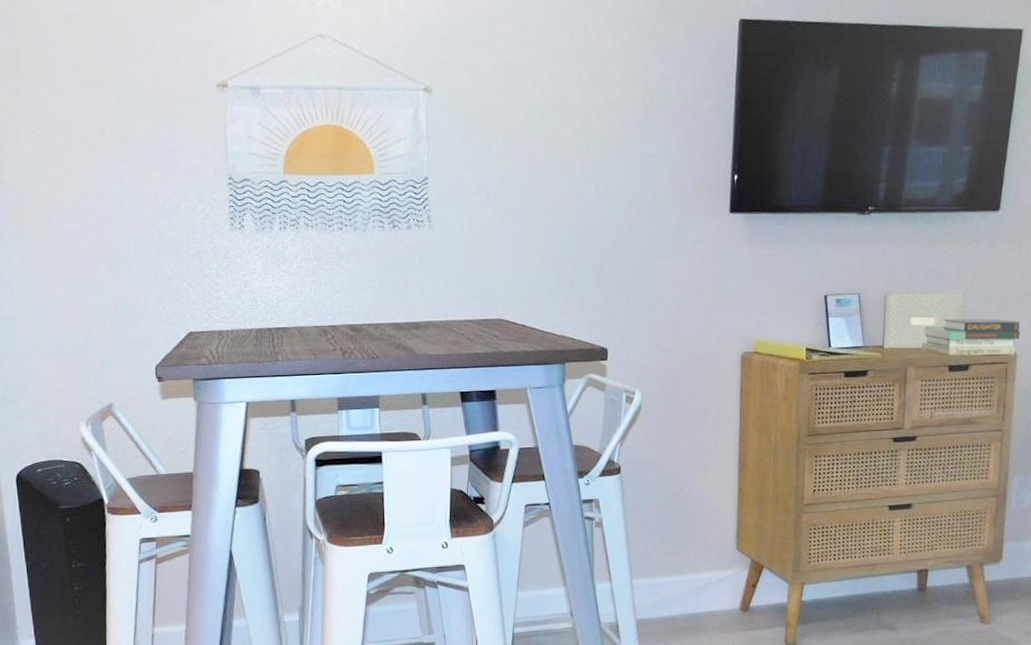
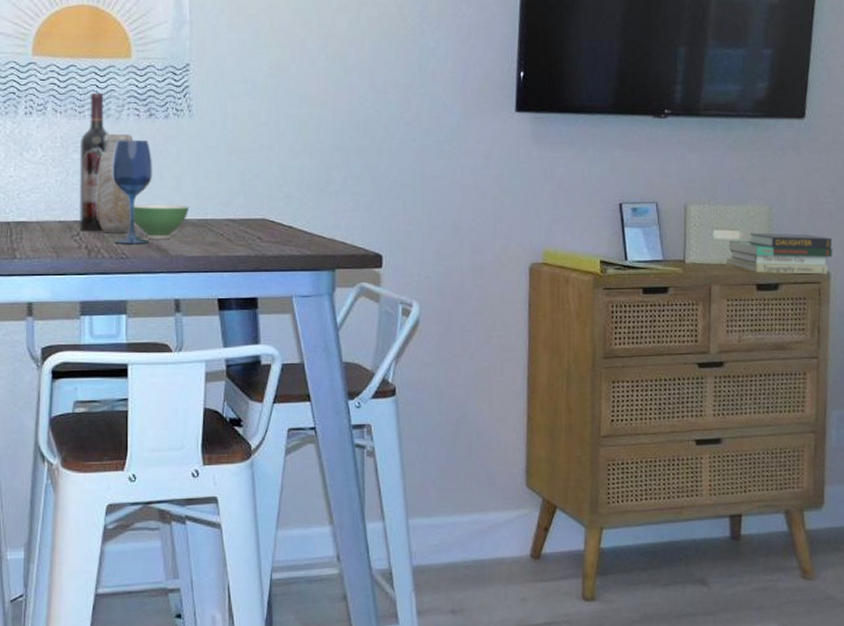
wine bottle: none [330,208,357,335] -> present [79,93,109,231]
vase: none [347,244,380,336] -> present [96,133,134,233]
wineglass: none [360,249,399,346] -> present [112,139,153,245]
bowl: none [376,308,432,341] -> present [128,204,190,240]

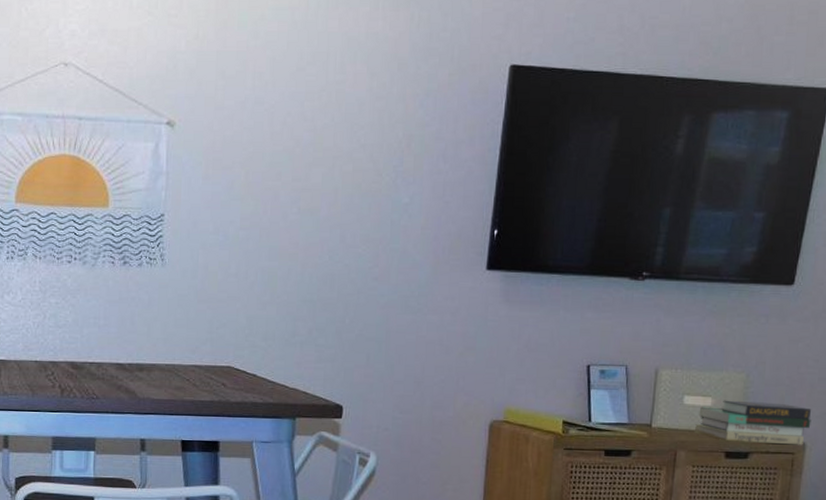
wine bottle: present [79,93,109,231] -> none [54,240,85,372]
vase: present [96,133,134,233] -> none [70,279,108,375]
wineglass: present [112,139,153,245] -> none [85,285,126,386]
bowl: present [128,204,190,240] -> none [100,348,158,382]

